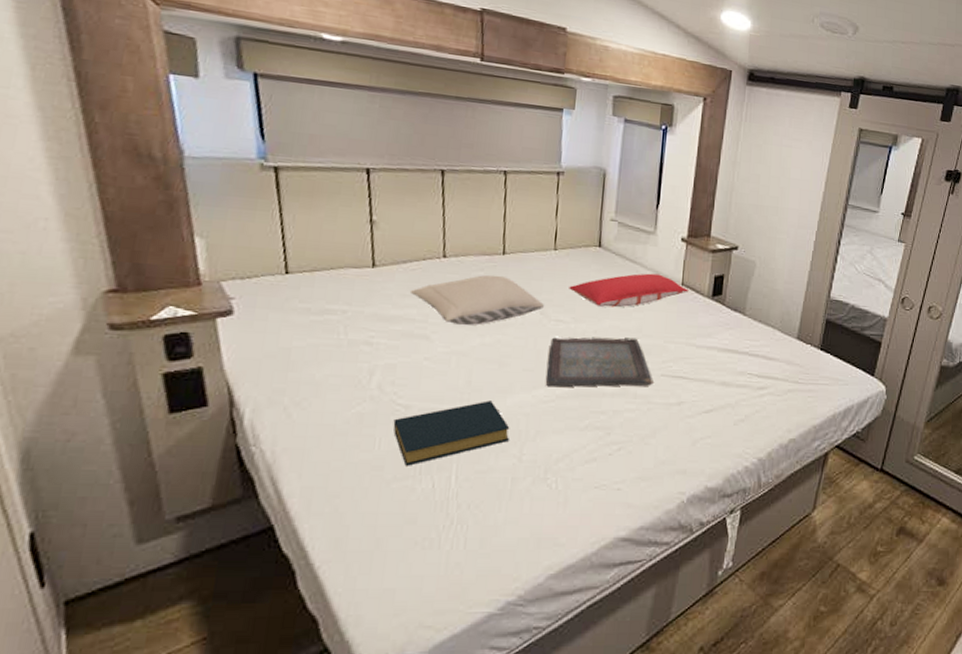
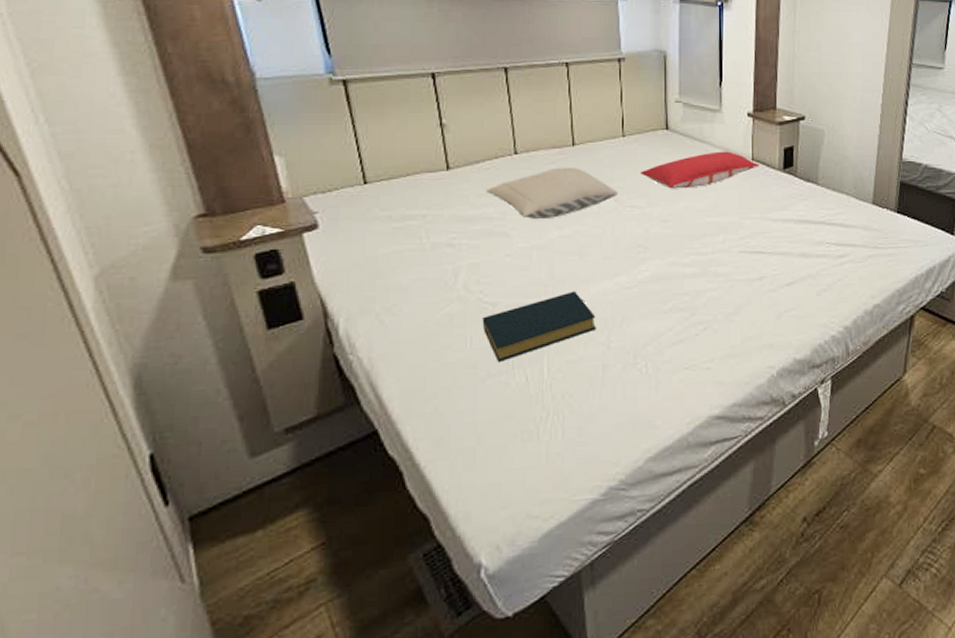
serving tray: present [545,337,653,388] -> none [626,217,733,273]

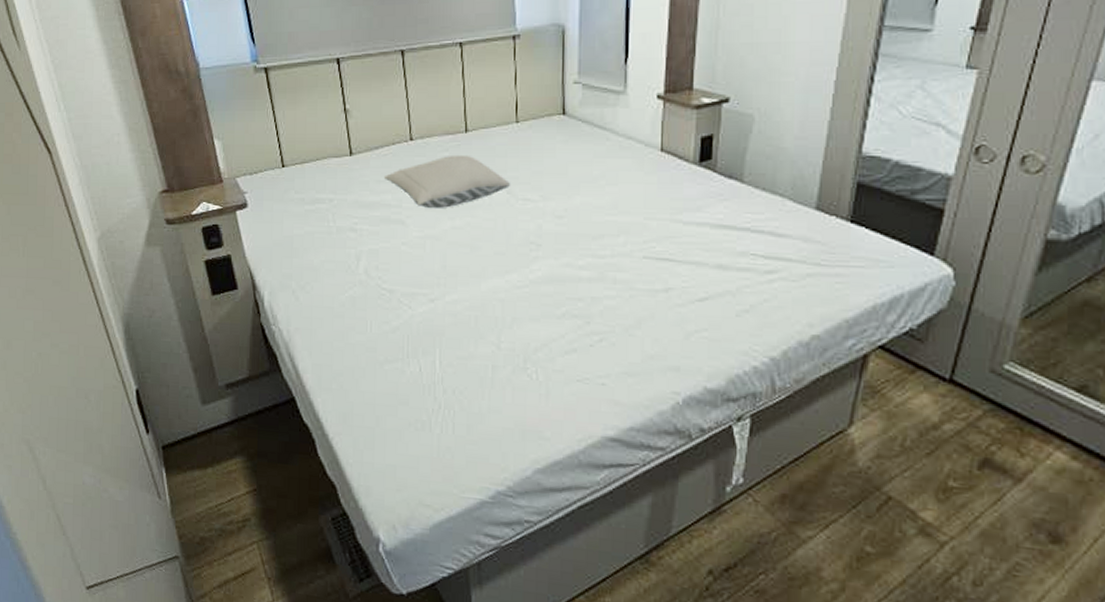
hardback book: present [482,291,596,362] -> none [380,285,486,349]
pillow: present [641,151,760,189] -> none [534,140,671,182]

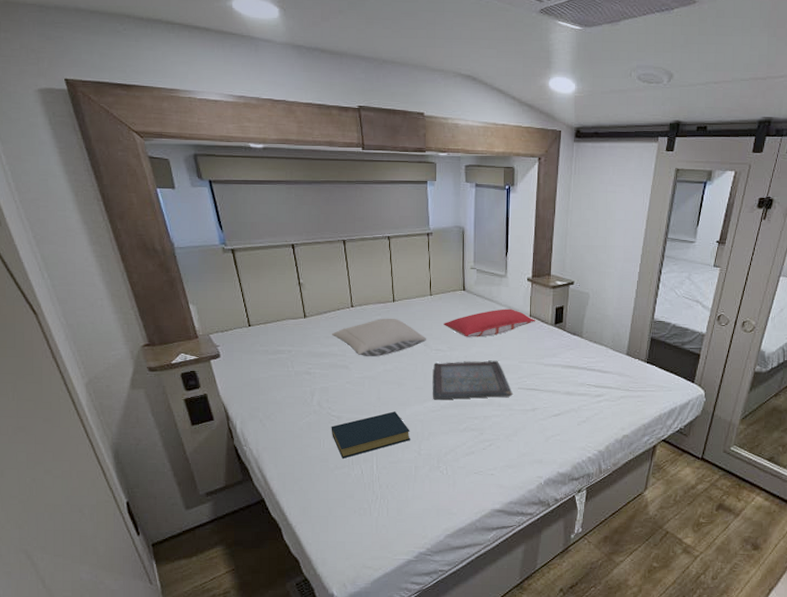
hardback book: none [380,285,486,349] -> present [331,411,410,459]
serving tray: none [517,215,634,272] -> present [432,360,513,400]
pillow: none [534,140,671,182] -> present [444,309,536,337]

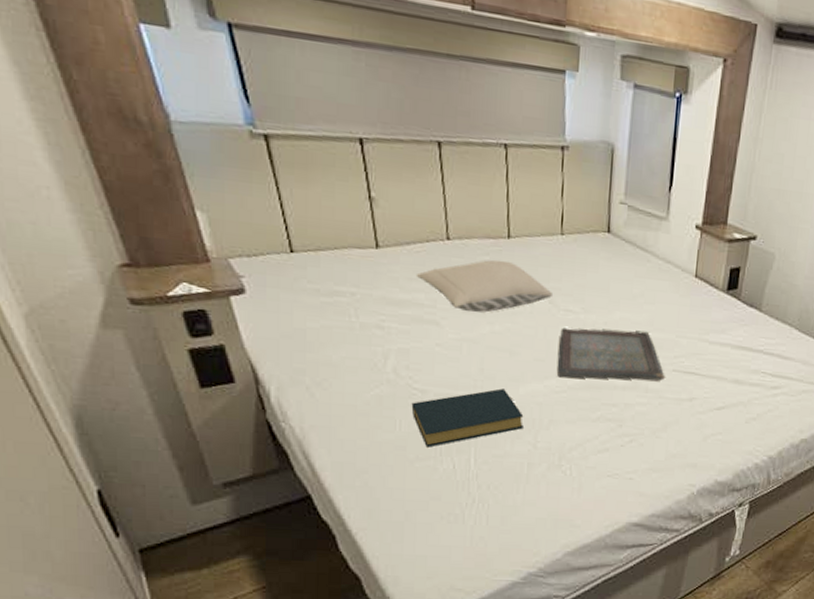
pillow: present [444,309,536,337] -> none [577,263,703,299]

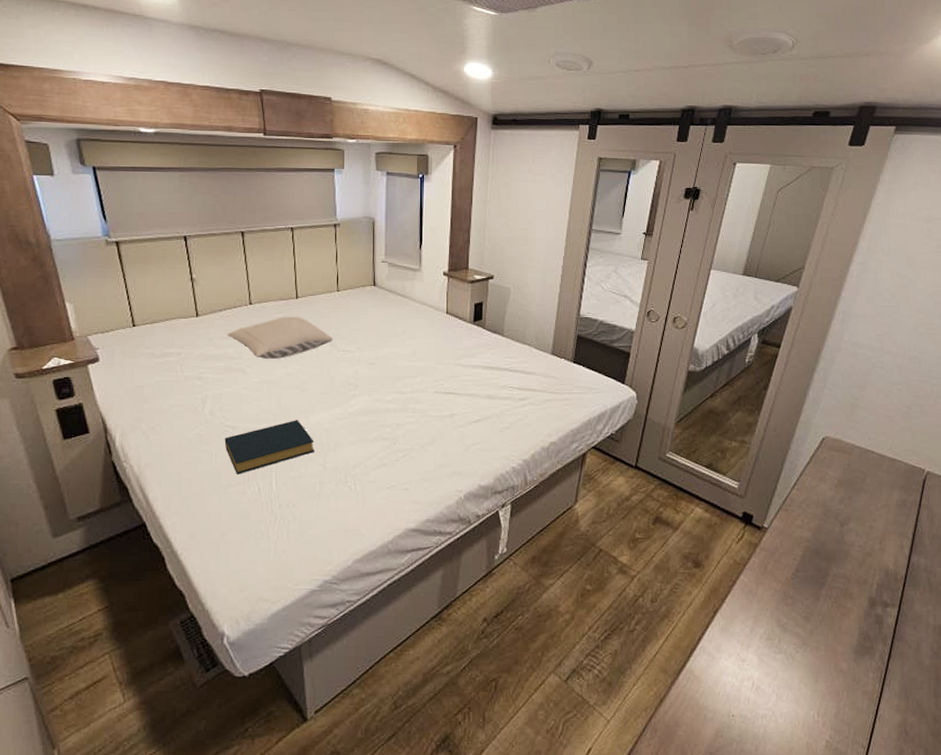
serving tray: present [556,327,665,381] -> none [339,362,428,407]

